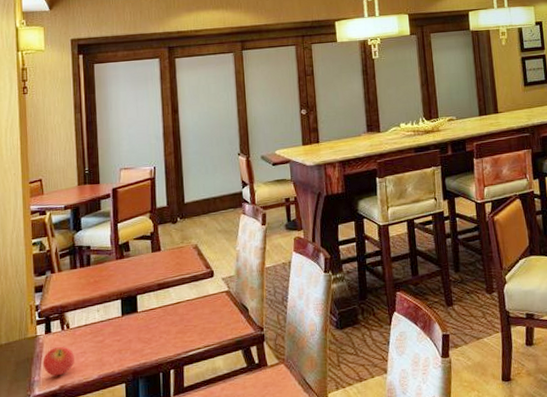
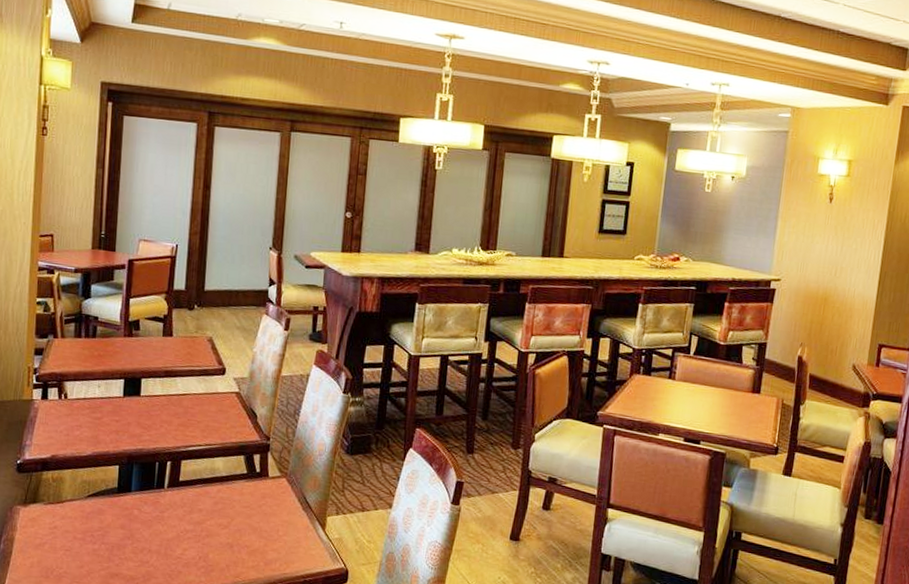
fruit: present [42,346,74,376] -> none [35,414,69,445]

